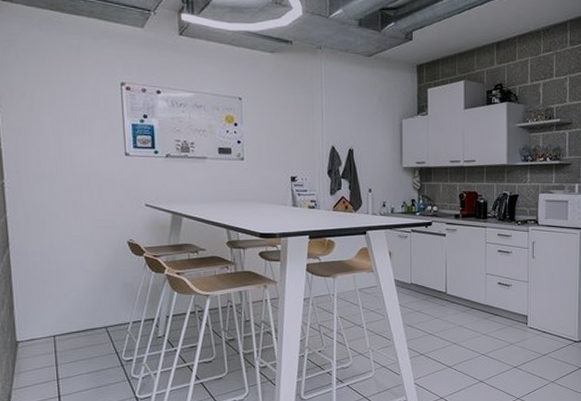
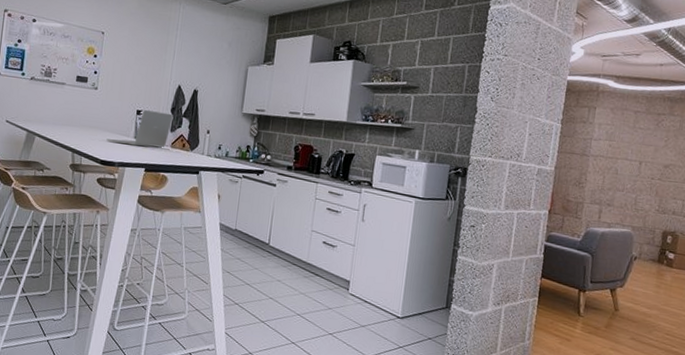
laptop: none [262,176,331,214] -> present [106,110,174,148]

